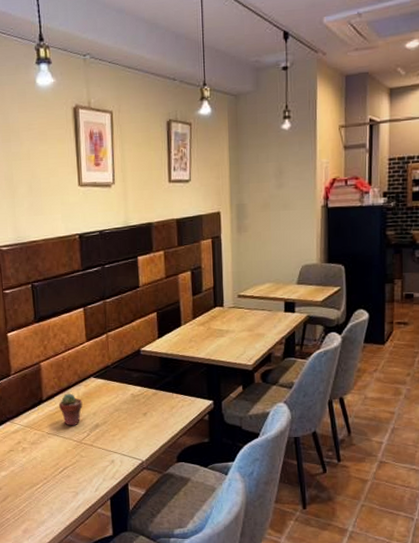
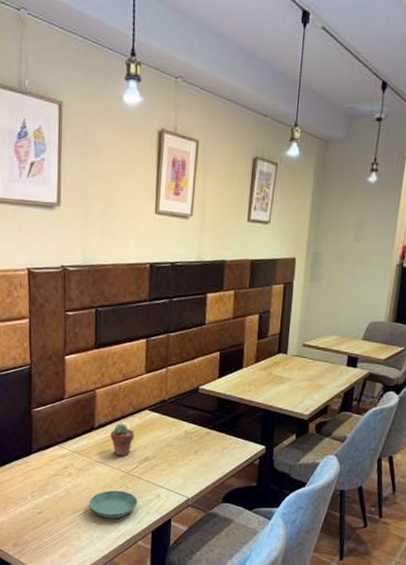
saucer: none [45,460,93,489] -> present [89,490,138,519]

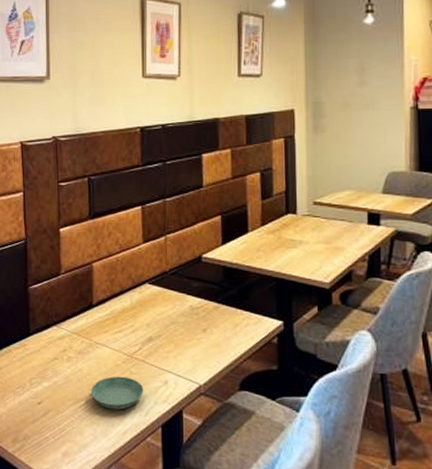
potted succulent: present [110,423,135,457] -> none [109,299,136,337]

